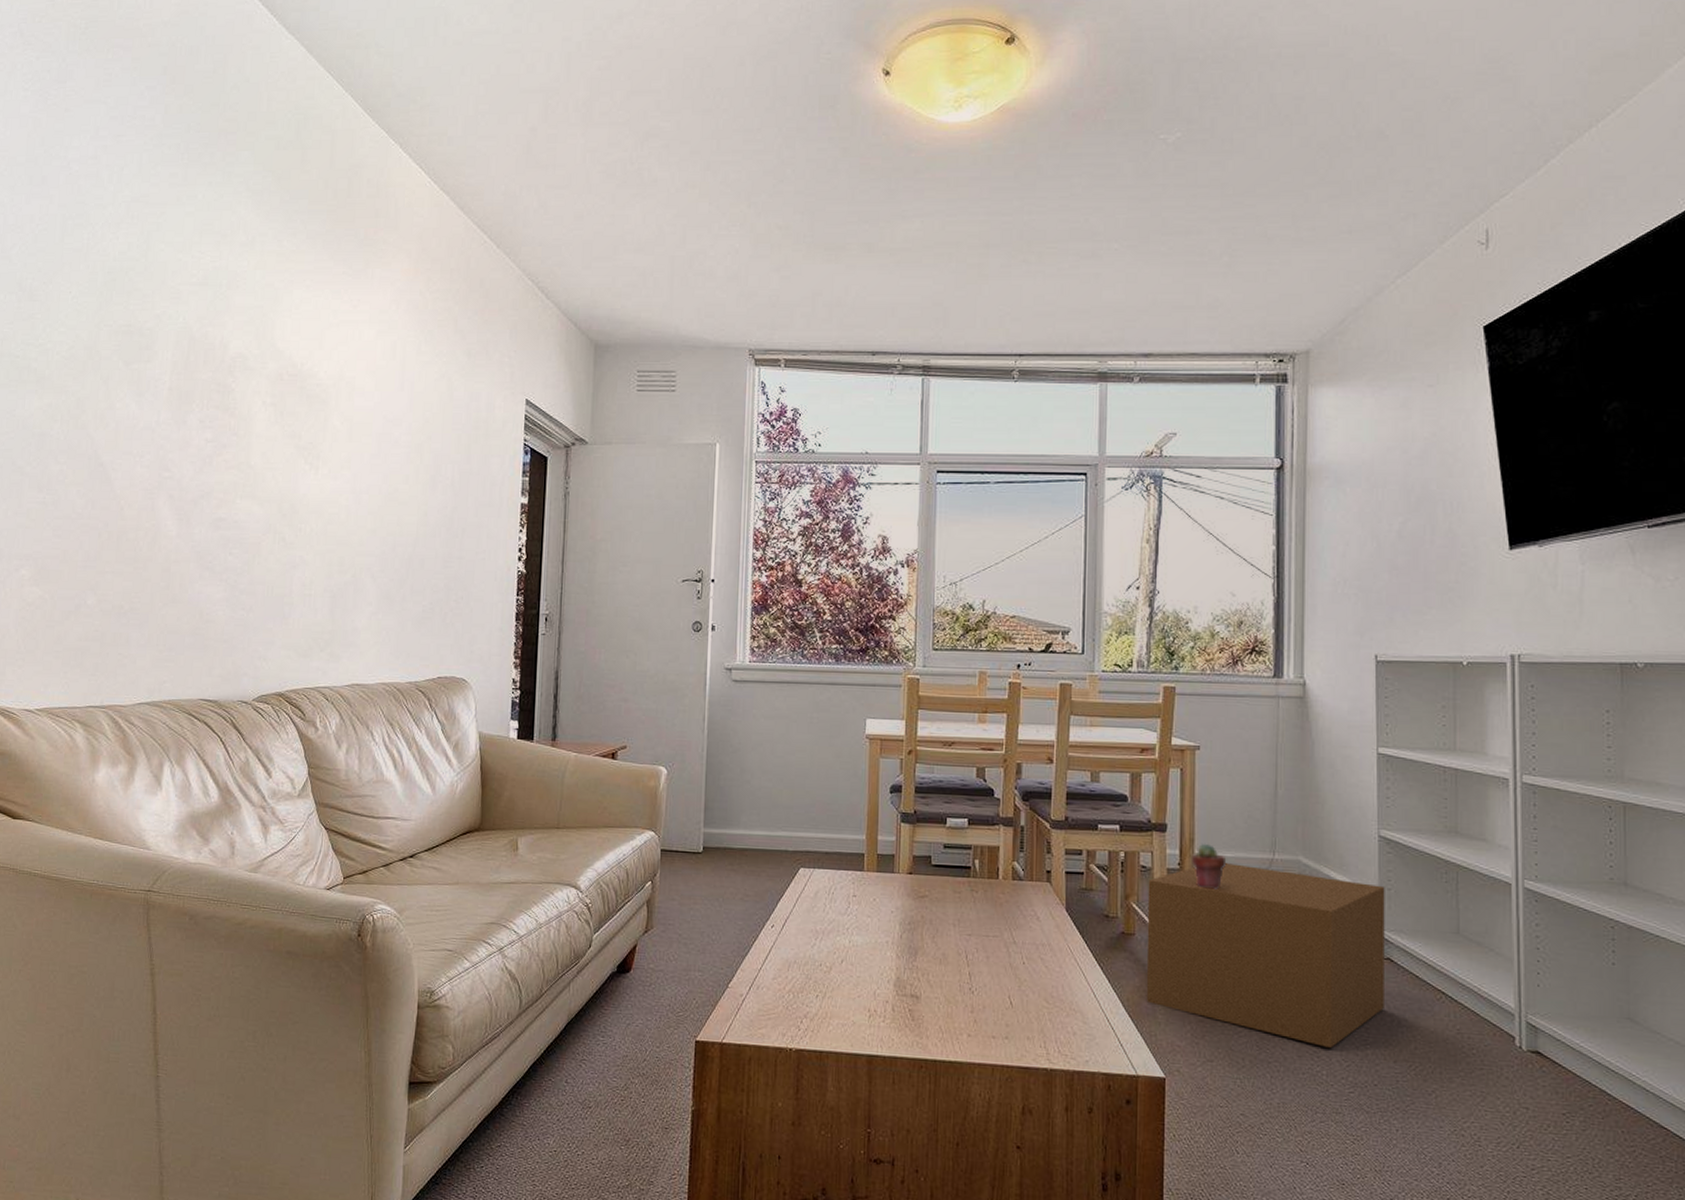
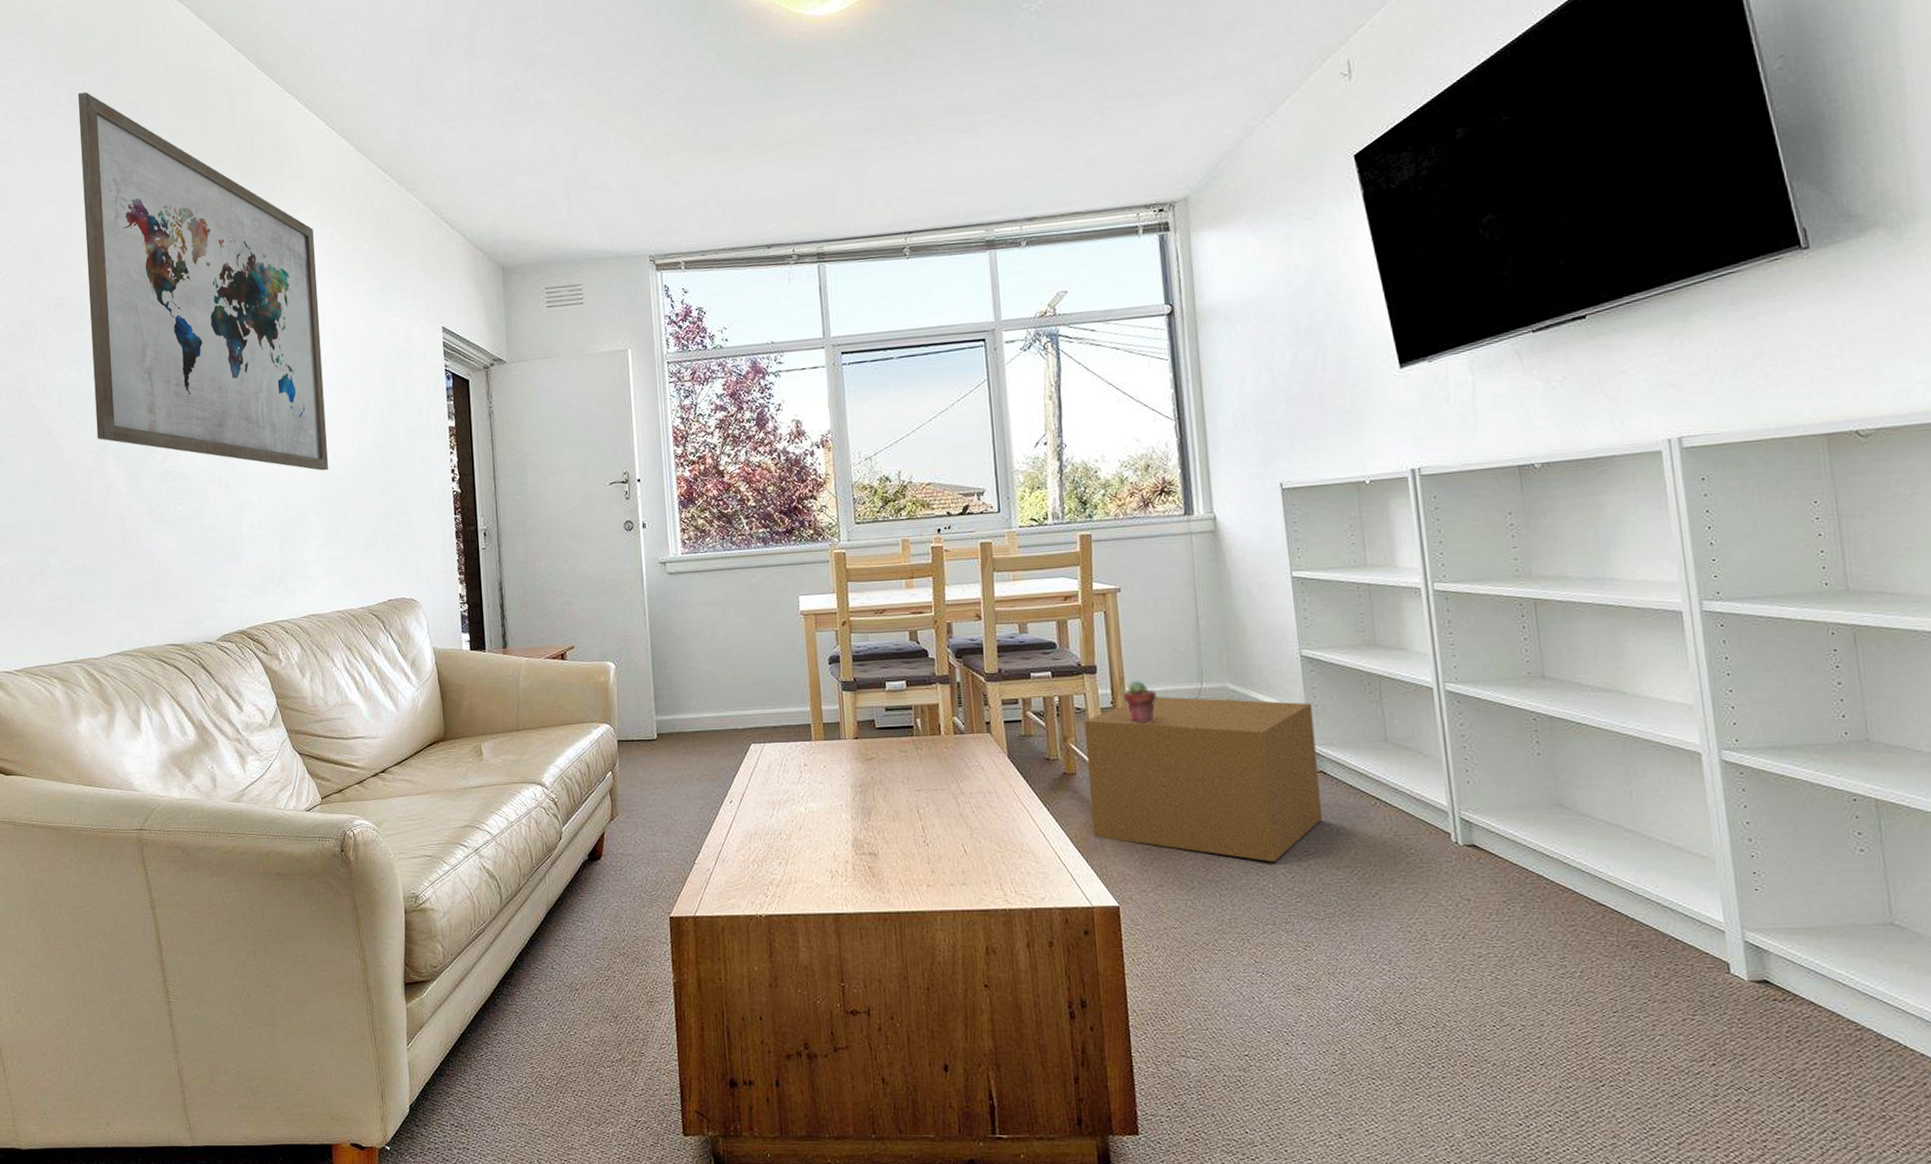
wall art: none [151,115,403,535] -> present [77,91,329,471]

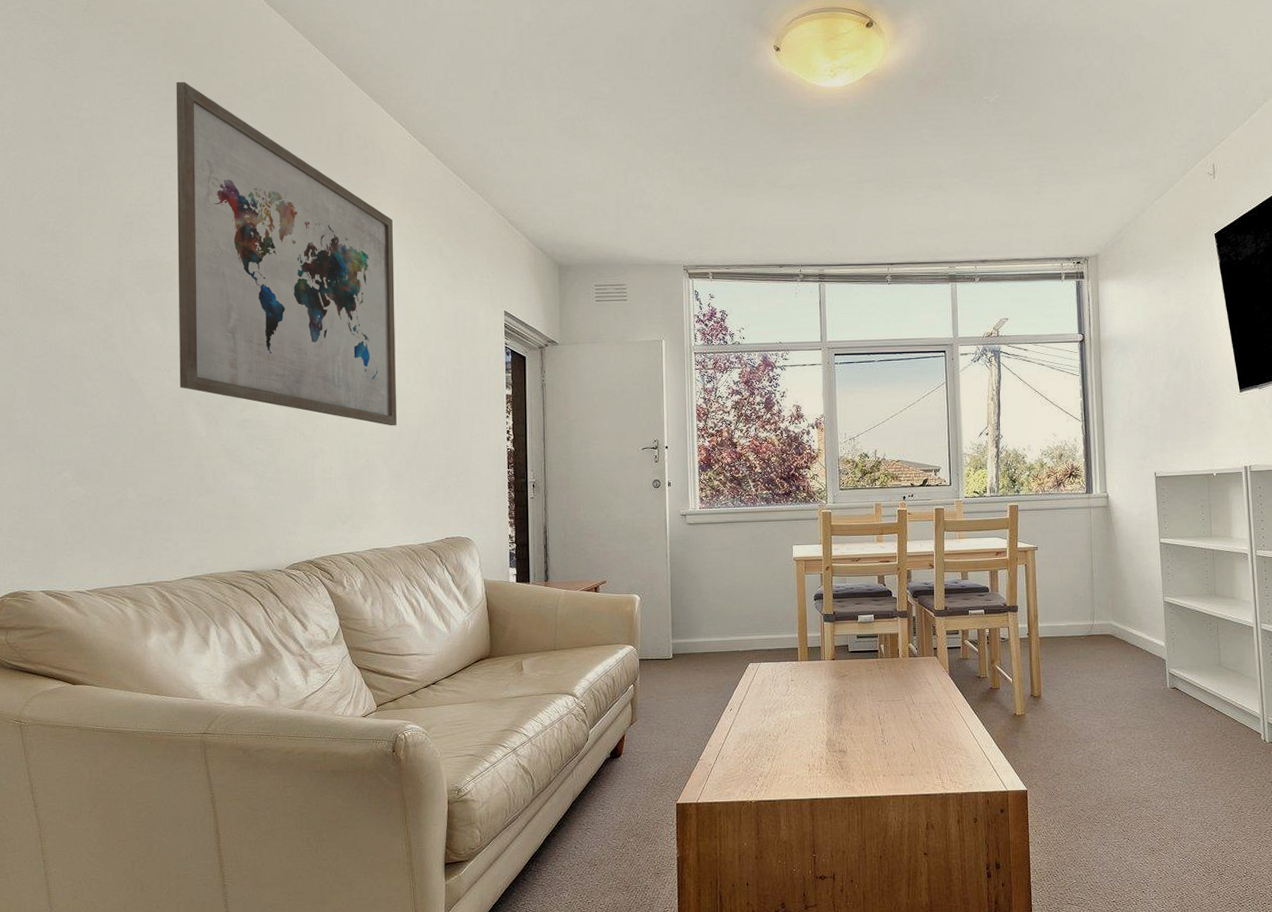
cardboard box: present [1083,696,1322,863] -> none [1007,630,1174,756]
potted succulent: present [1123,680,1158,723] -> none [1037,617,1061,650]

